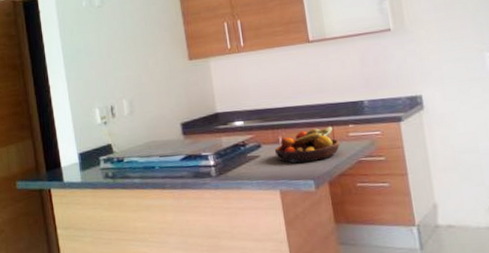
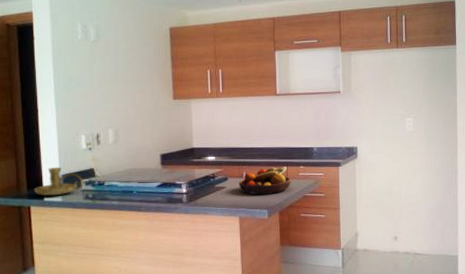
candle holder: none [53,144,102,177] -> present [34,167,83,196]

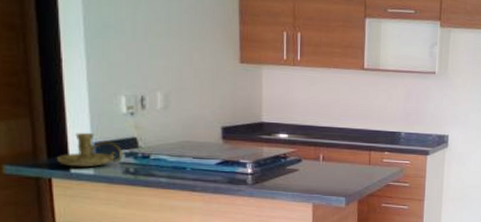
fruit bowl: present [238,166,291,195] -> none [313,150,374,181]

